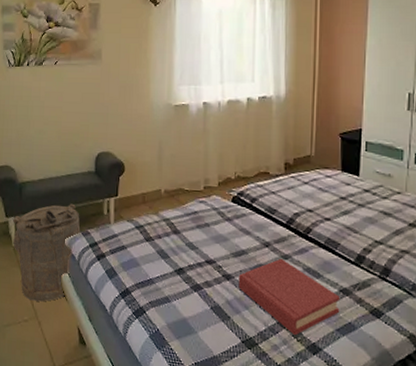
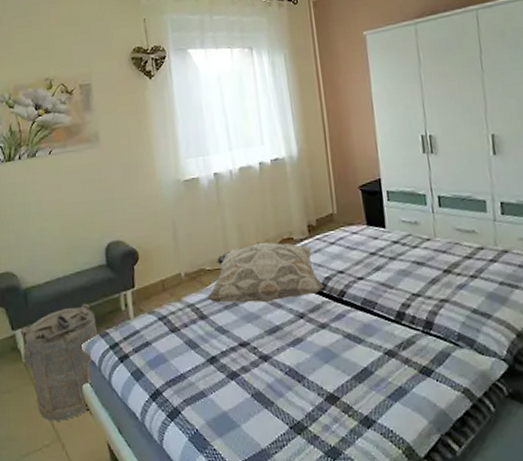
decorative pillow: none [181,172,292,228] -> present [206,242,324,303]
hardback book: present [238,259,341,336] -> none [276,329,389,411]

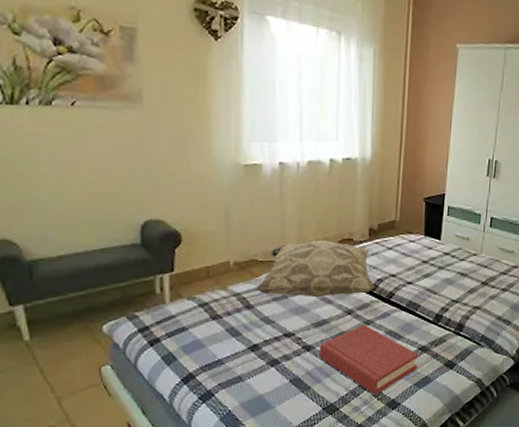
laundry hamper: present [20,303,98,421] -> none [21,283,125,402]
hardback book: none [276,329,389,411] -> present [319,325,419,395]

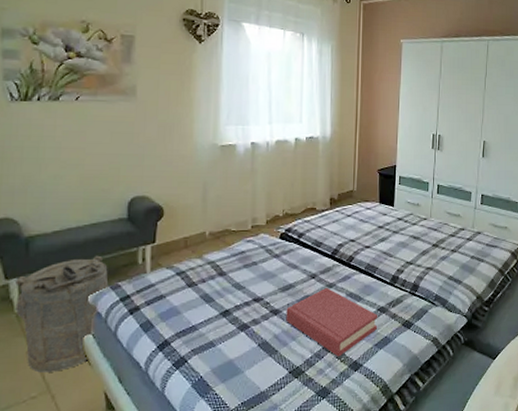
laundry hamper: none [21,283,125,402] -> present [15,255,109,373]
decorative pillow: present [255,239,375,298] -> none [227,209,337,264]

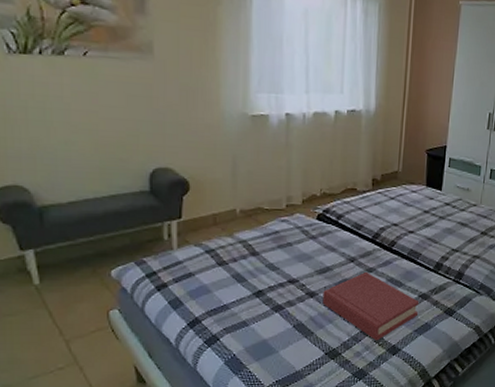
laundry hamper: present [15,255,109,373] -> none [32,229,133,345]

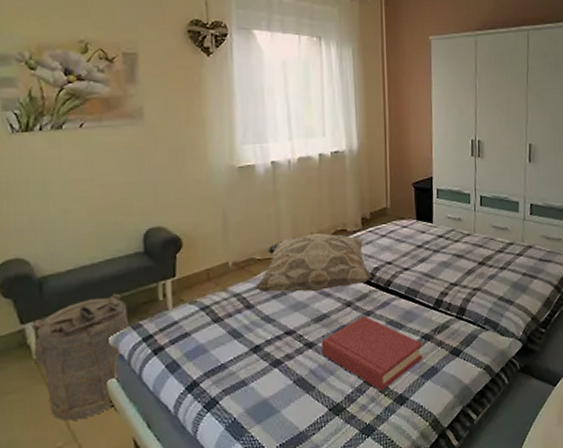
laundry hamper: none [32,229,133,345] -> present [32,293,129,421]
decorative pillow: none [260,189,378,246] -> present [254,232,372,292]

